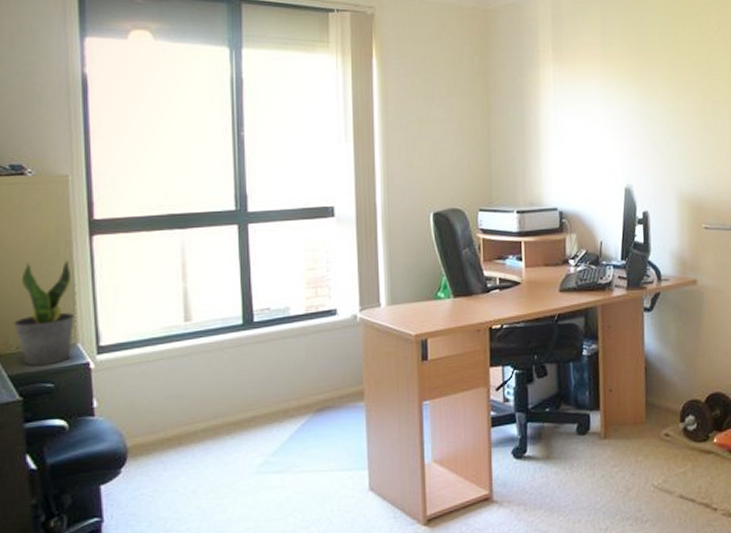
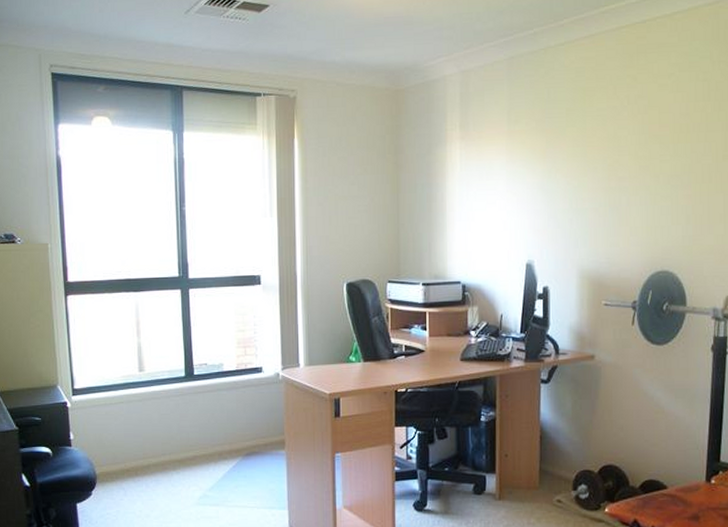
potted plant: present [13,260,75,367] -> none [10,316,55,403]

